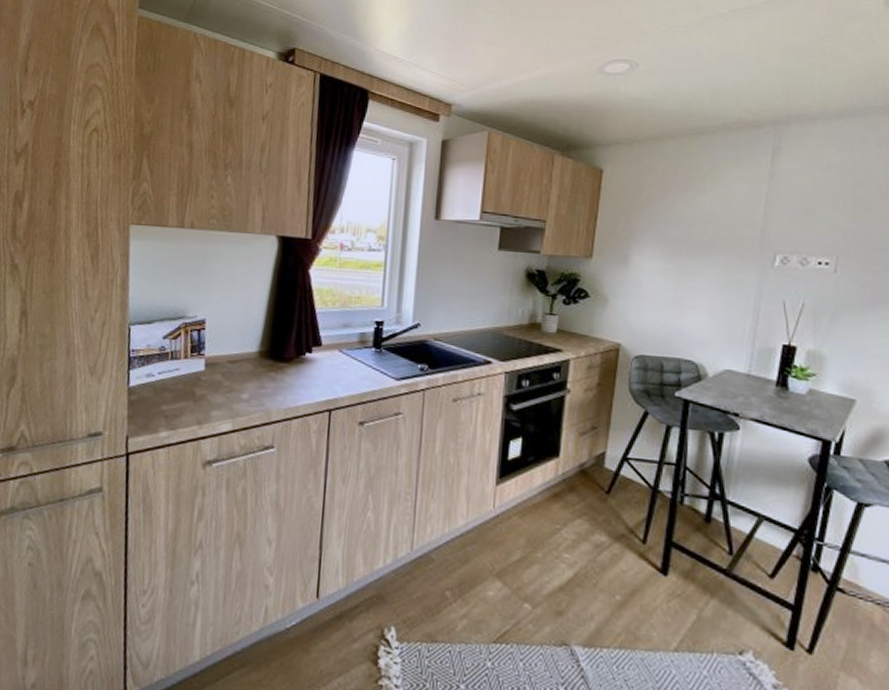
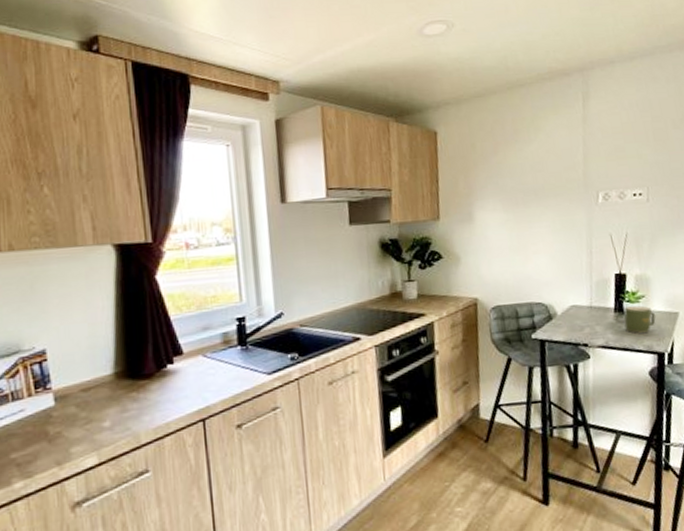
mug: none [786,381,826,416] -> present [624,305,656,334]

